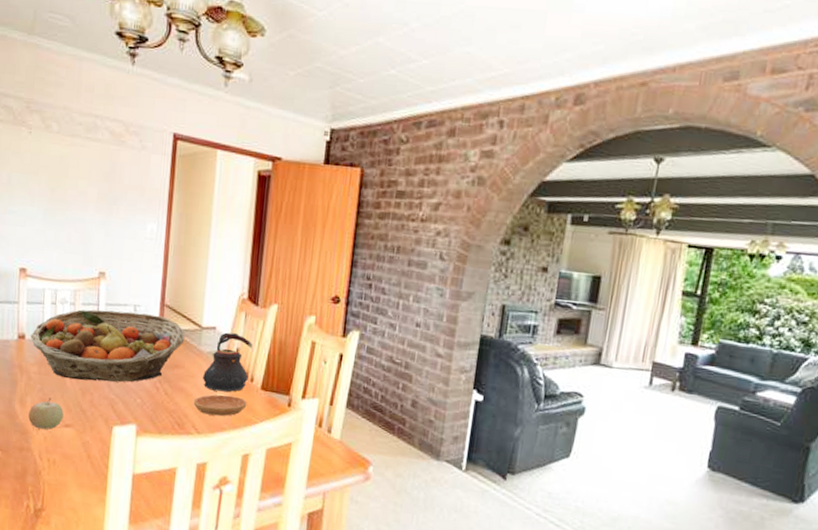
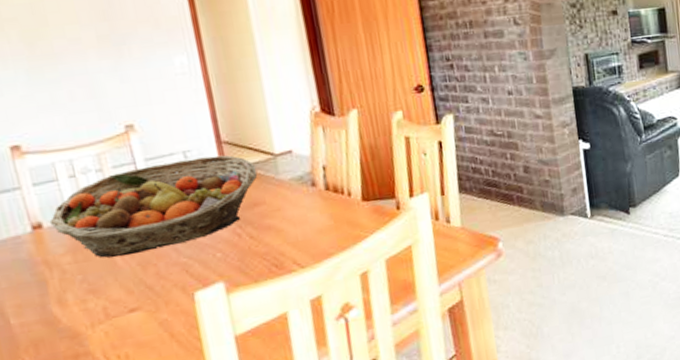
fruit: present [28,398,64,430] -> none [74,286,125,327]
saucer: present [193,394,247,417] -> none [286,216,351,246]
teapot: present [203,332,253,393] -> none [291,151,345,218]

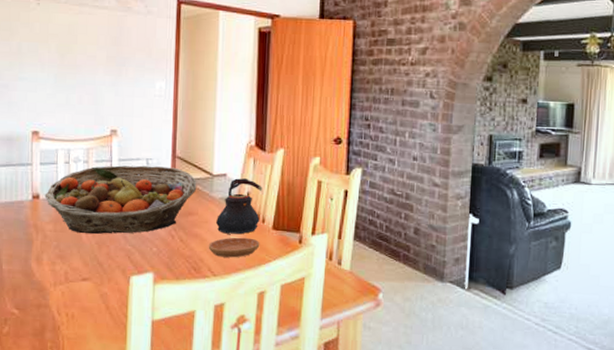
saucer: none [286,216,351,246] -> present [208,237,260,258]
teapot: none [291,151,345,218] -> present [216,178,263,235]

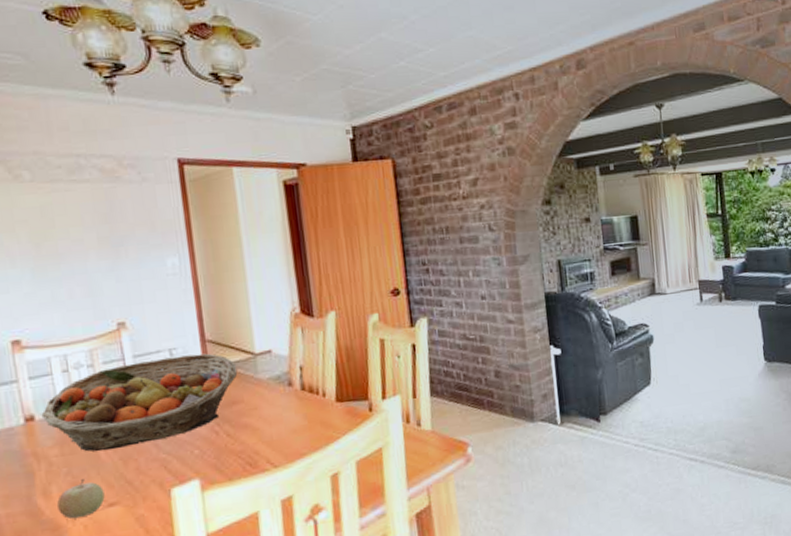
fruit: none [45,254,81,285] -> present [57,479,105,520]
saucer: present [208,237,260,258] -> none [262,416,324,445]
teapot: present [216,178,263,235] -> none [267,351,320,418]

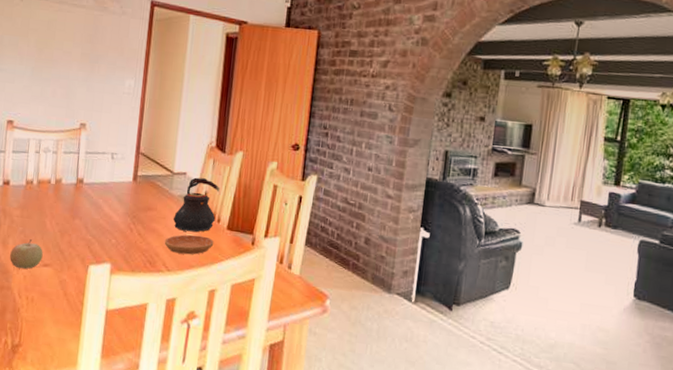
fruit basket: present [41,353,238,452] -> none [14,157,158,224]
saucer: none [262,416,324,445] -> present [164,234,214,255]
teapot: none [267,351,320,418] -> present [174,177,220,233]

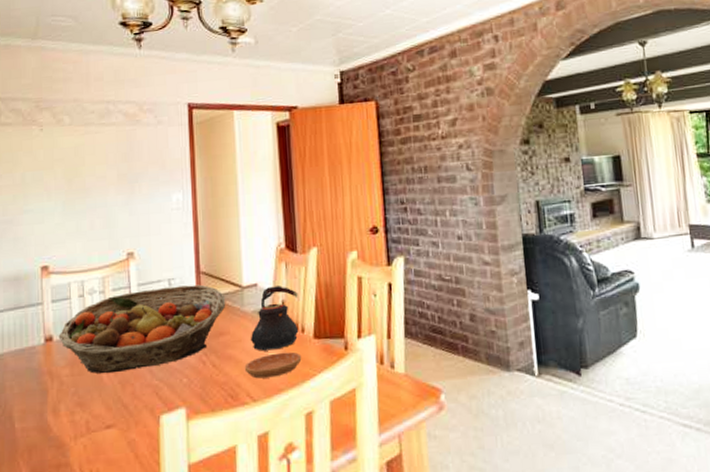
fruit: present [10,239,43,269] -> none [64,400,103,439]
fruit basket: none [14,157,158,224] -> present [58,284,226,374]

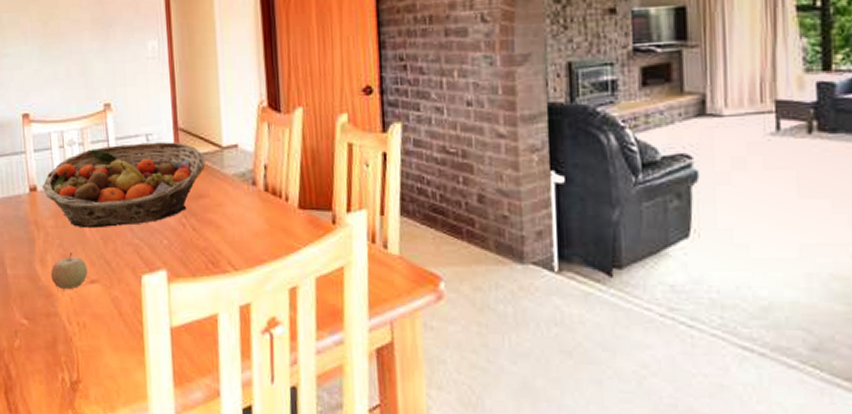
fruit: none [64,400,103,439] -> present [51,253,88,290]
saucer: present [244,351,302,379] -> none [225,221,286,247]
teapot: present [251,286,299,351] -> none [232,148,282,218]

